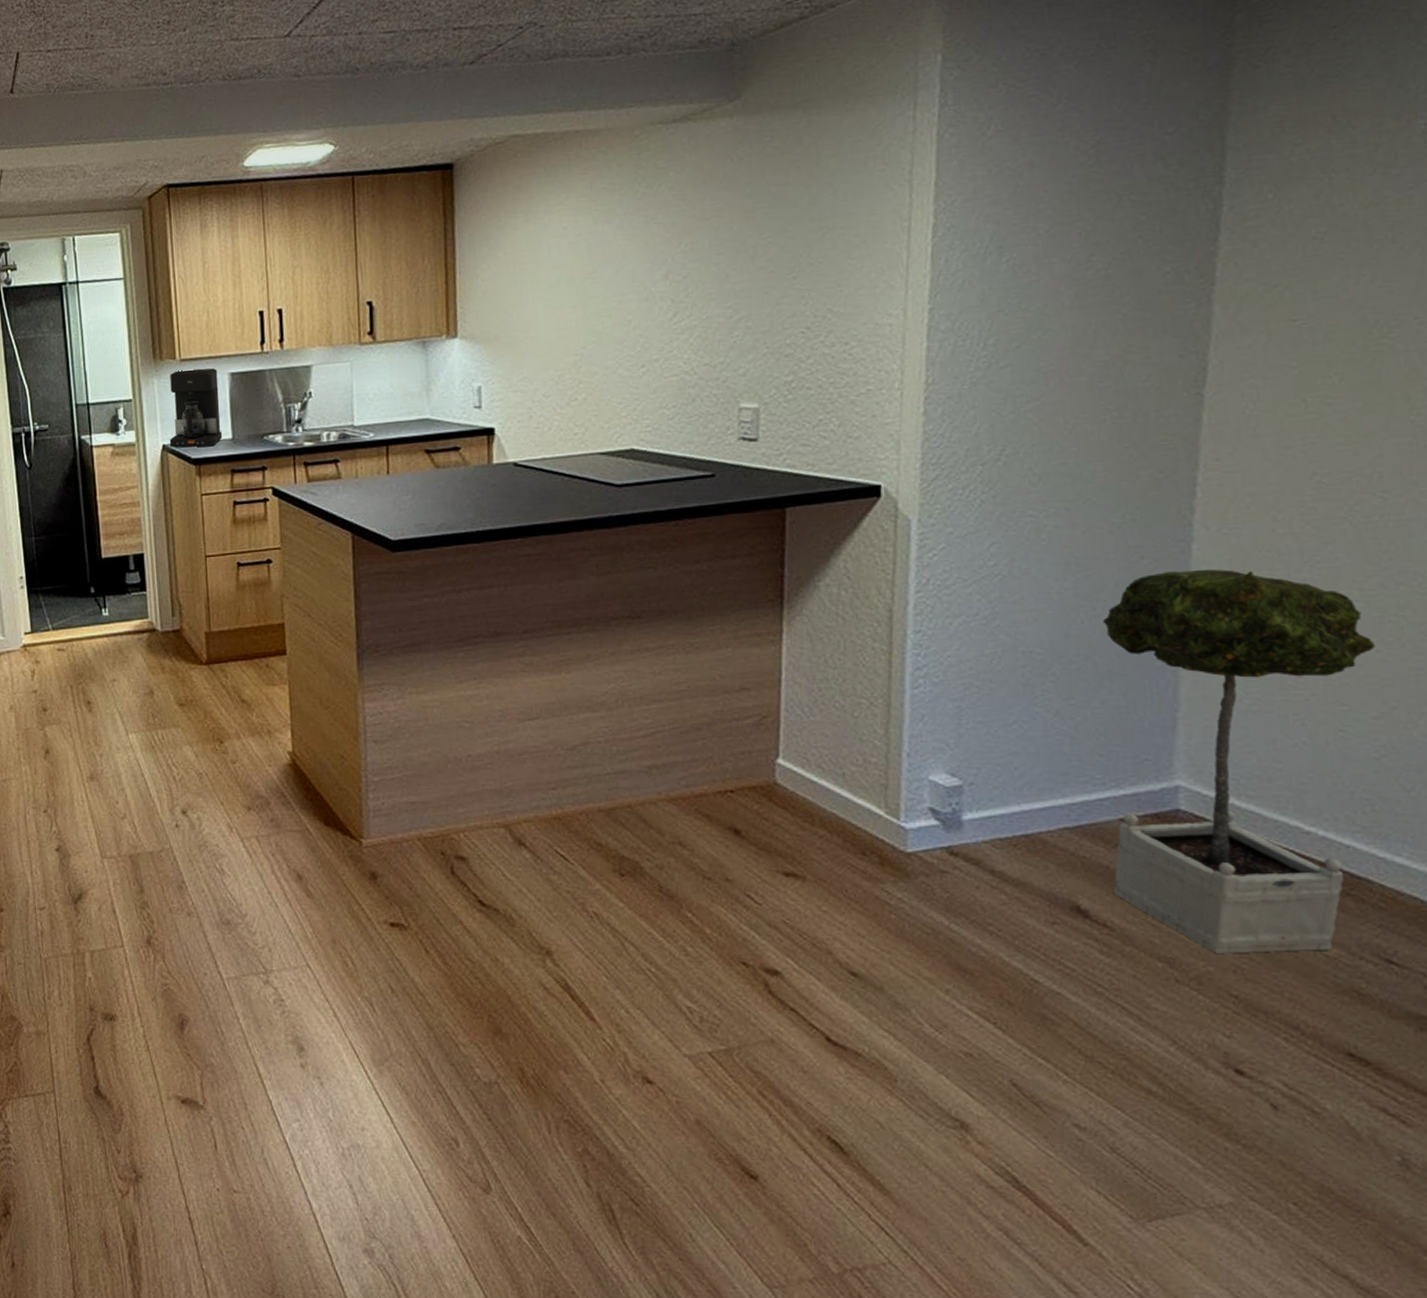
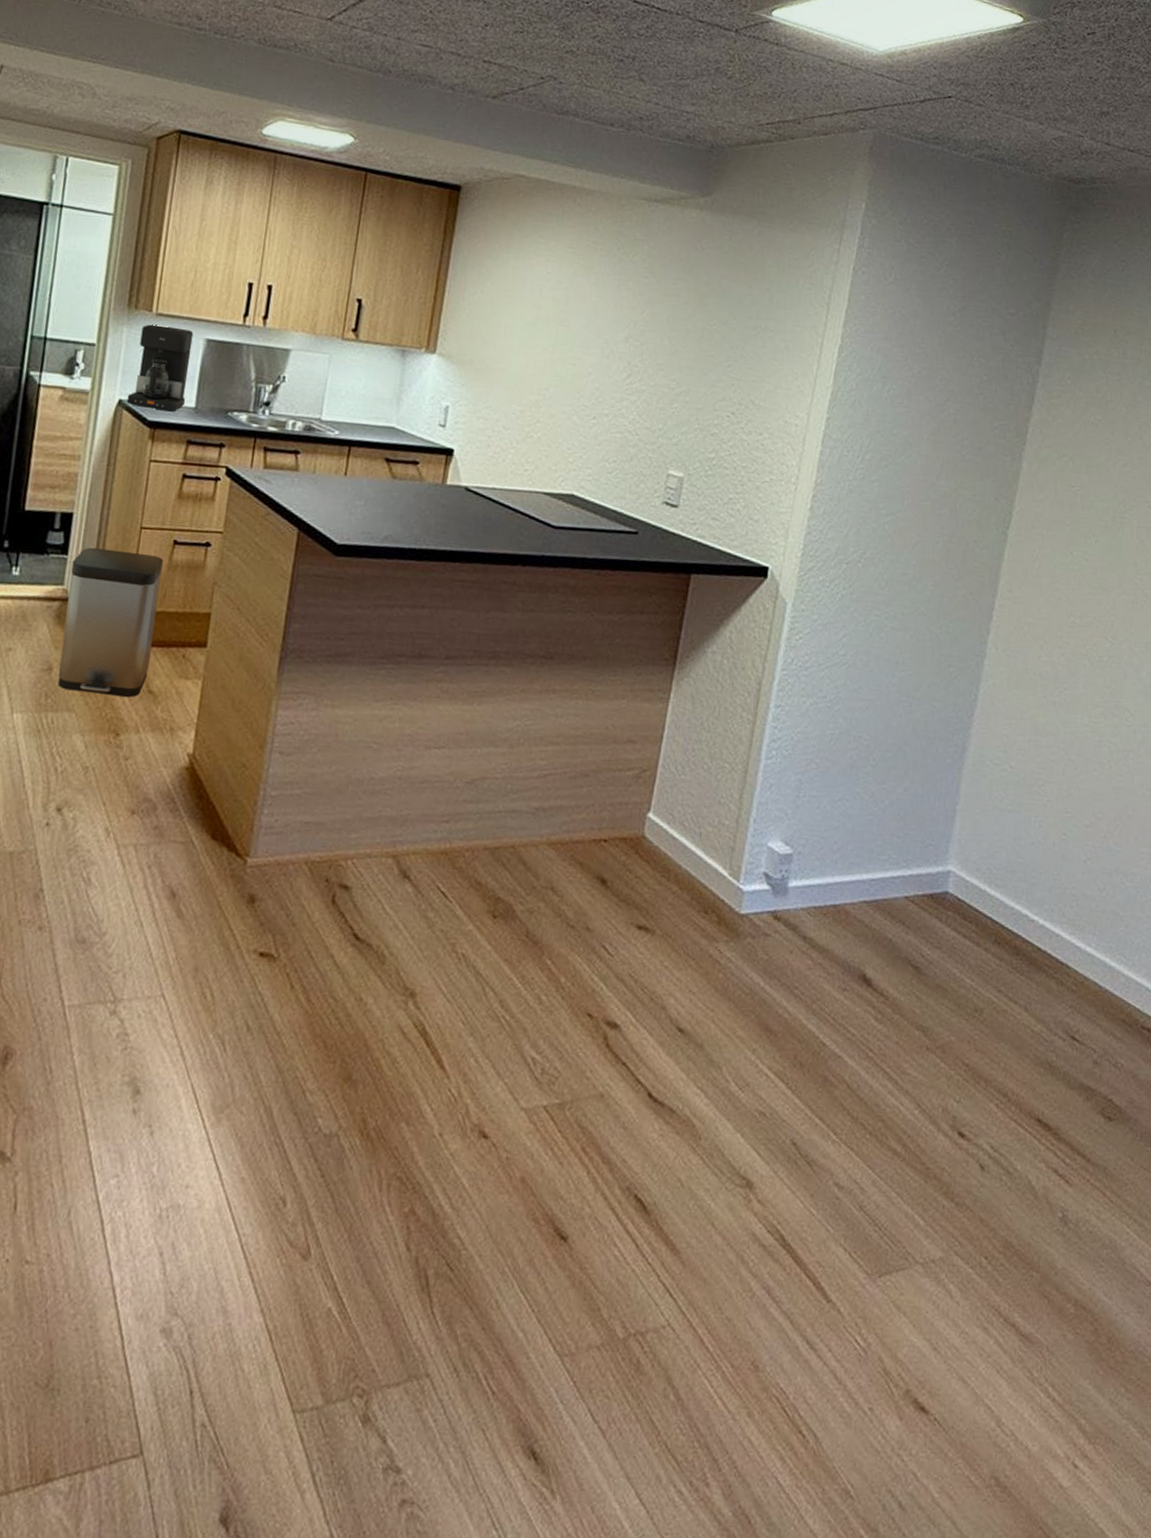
pedal bin: none [151,579,238,709] -> present [57,547,163,697]
potted tree: present [1103,569,1375,954] -> none [892,680,1094,1026]

